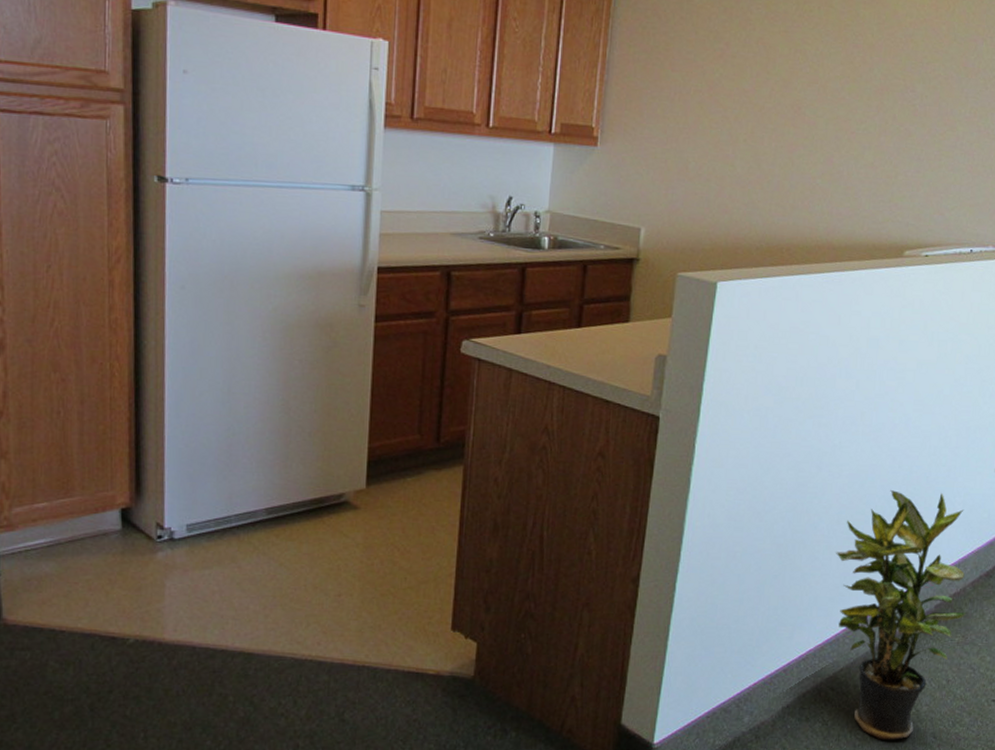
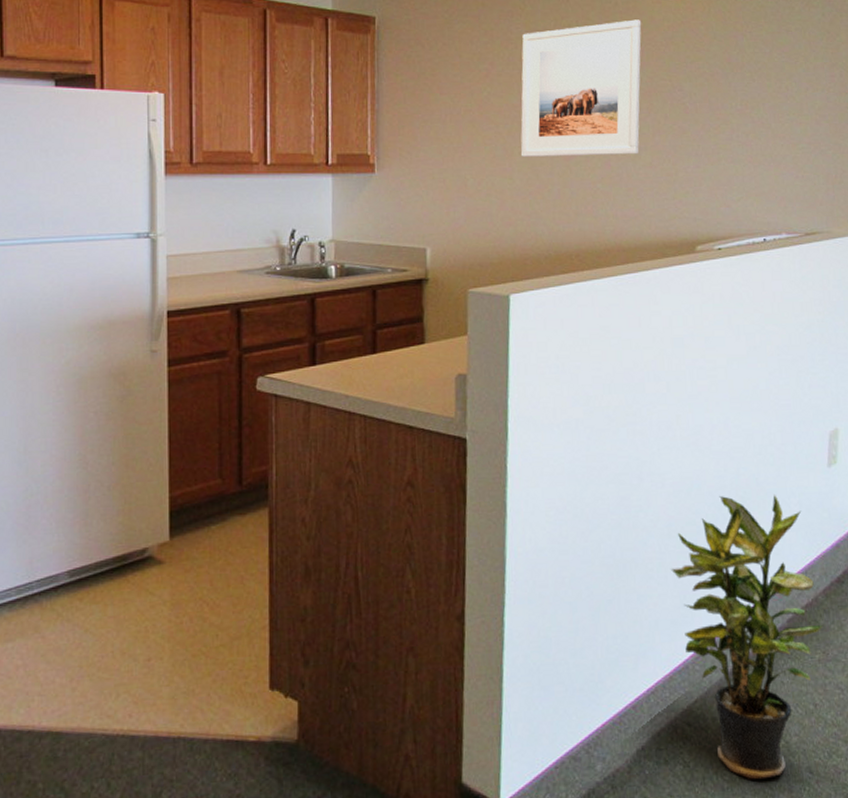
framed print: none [745,11,884,153] -> present [520,19,642,157]

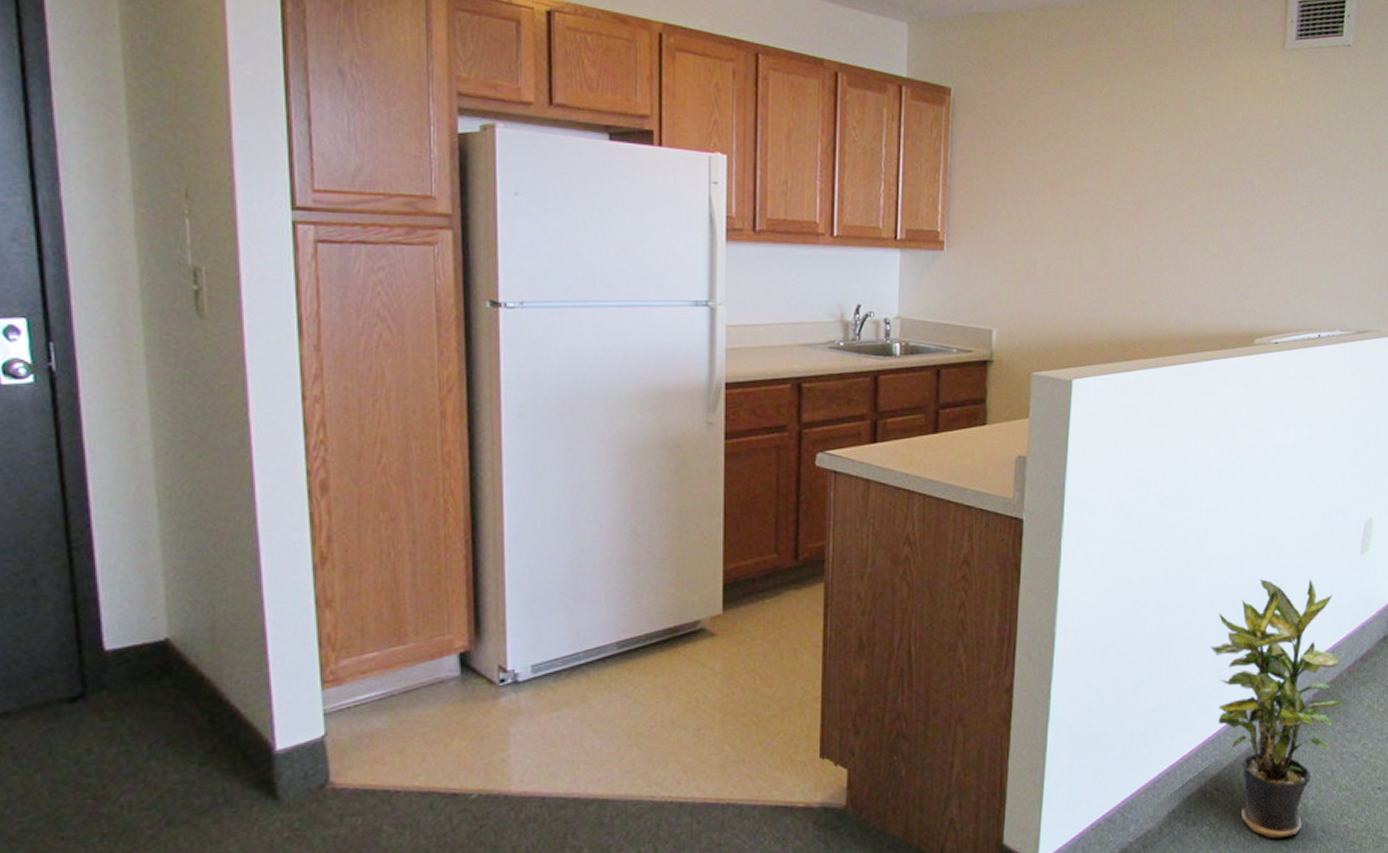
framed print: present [520,19,642,157] -> none [1090,108,1217,246]

